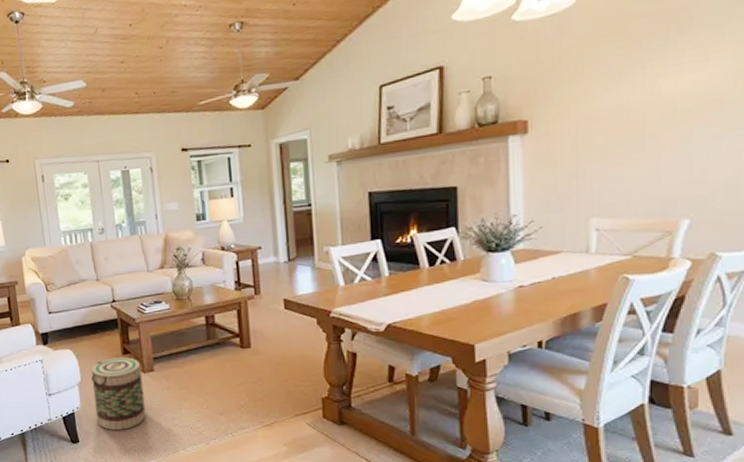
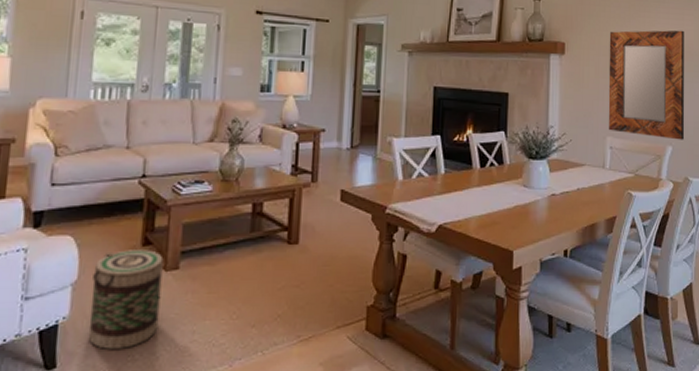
home mirror: none [590,74,709,212] -> present [608,30,684,140]

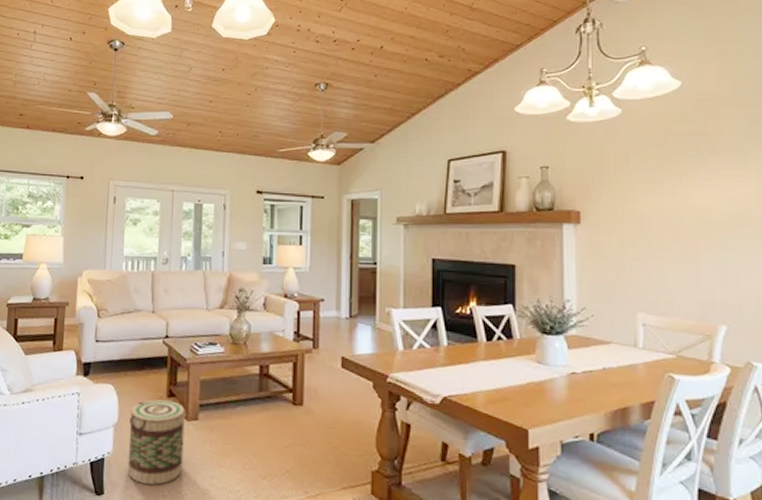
home mirror: present [608,30,684,140] -> none [635,193,743,319]

